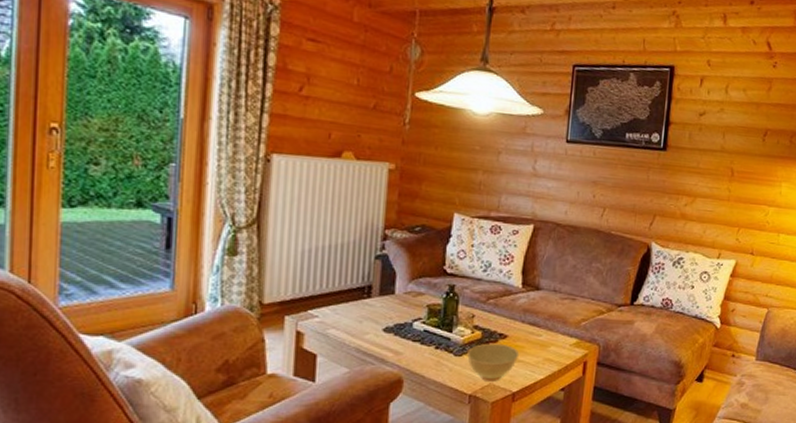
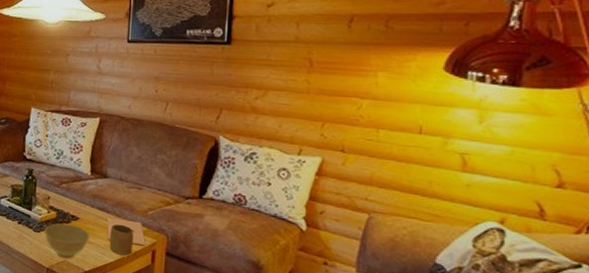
magazine: none [537,332,579,358] -> present [107,217,147,246]
mug: none [539,338,566,372] -> present [109,224,134,256]

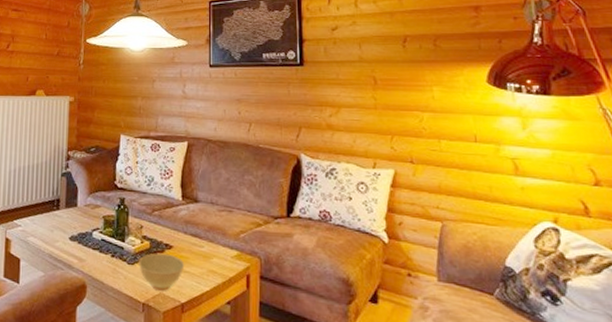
magazine: present [107,217,147,246] -> none [201,243,241,271]
mug: present [109,224,134,256] -> none [204,249,228,284]

